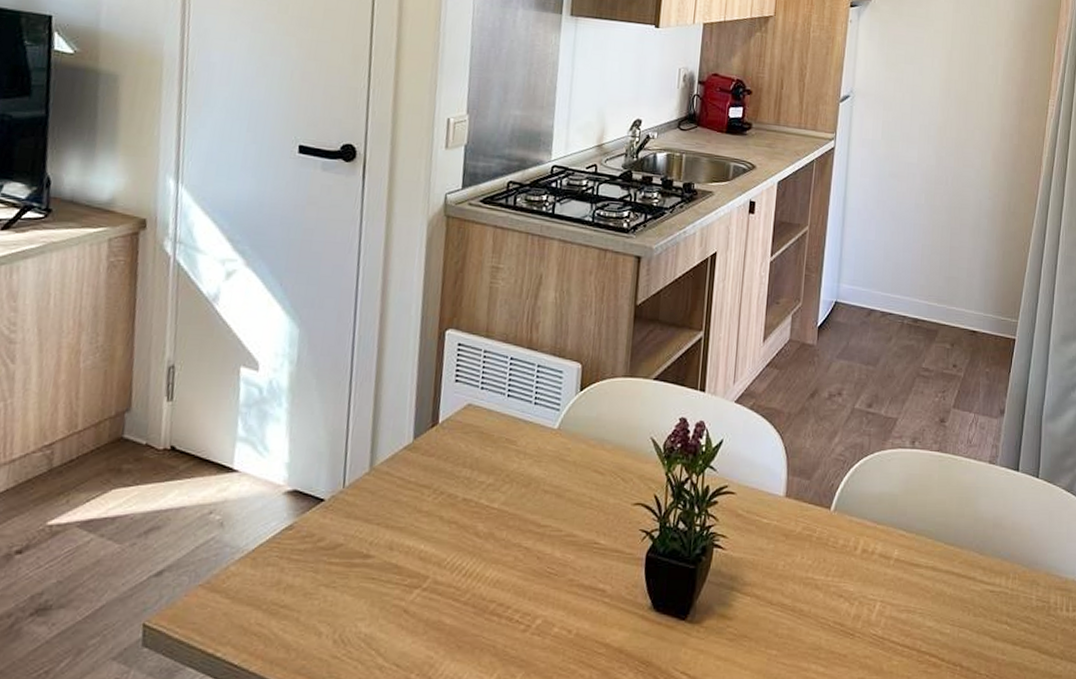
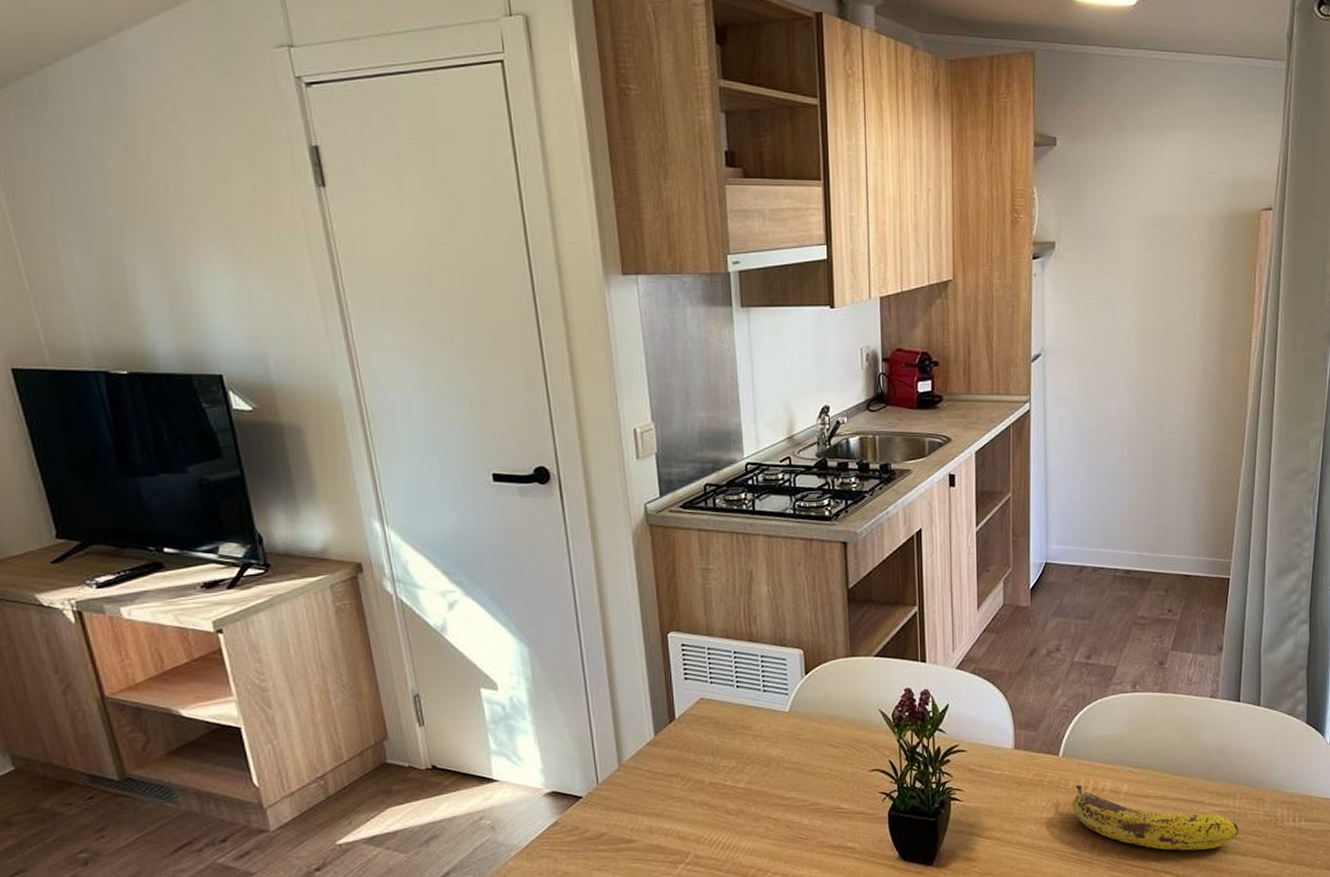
fruit: none [839,544,1010,633] -> present [1072,784,1239,851]

